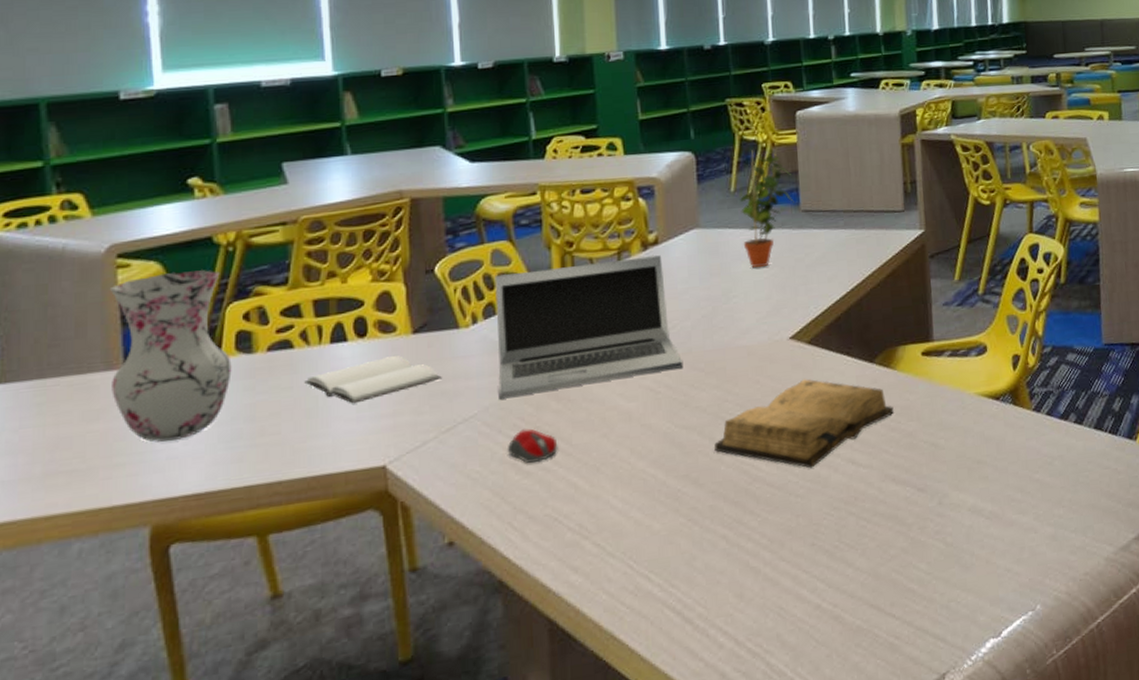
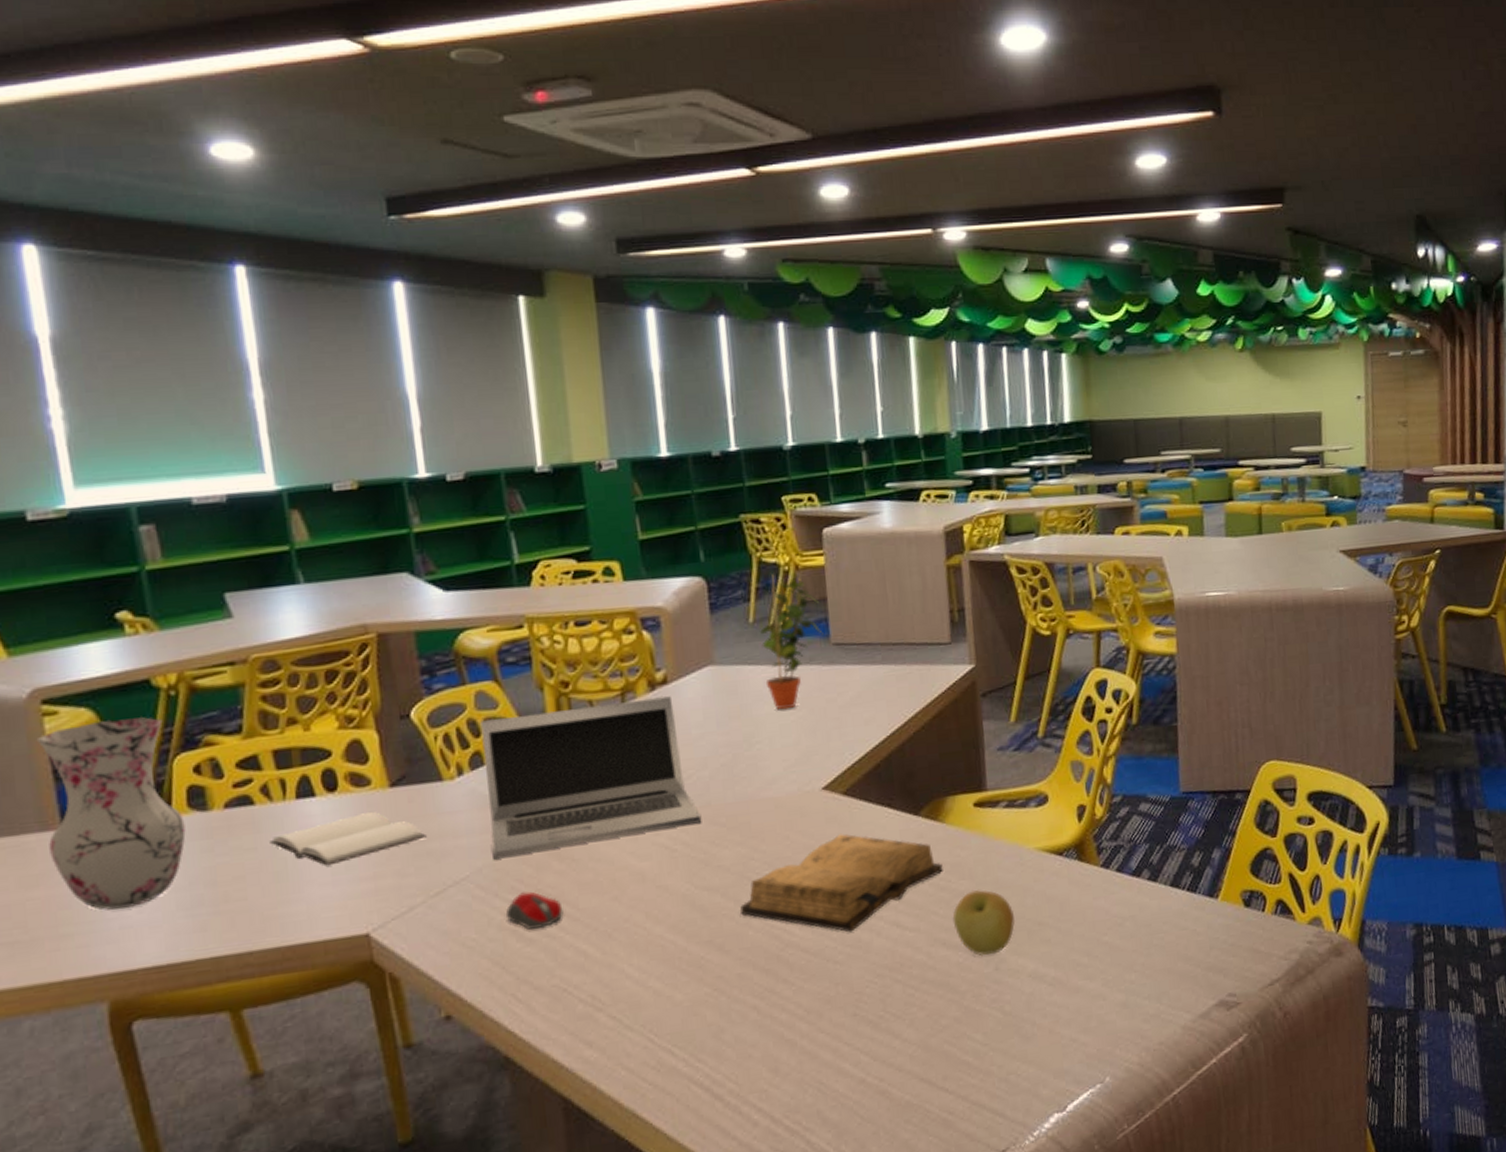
apple: none [901,430,957,492] -> present [952,889,1016,957]

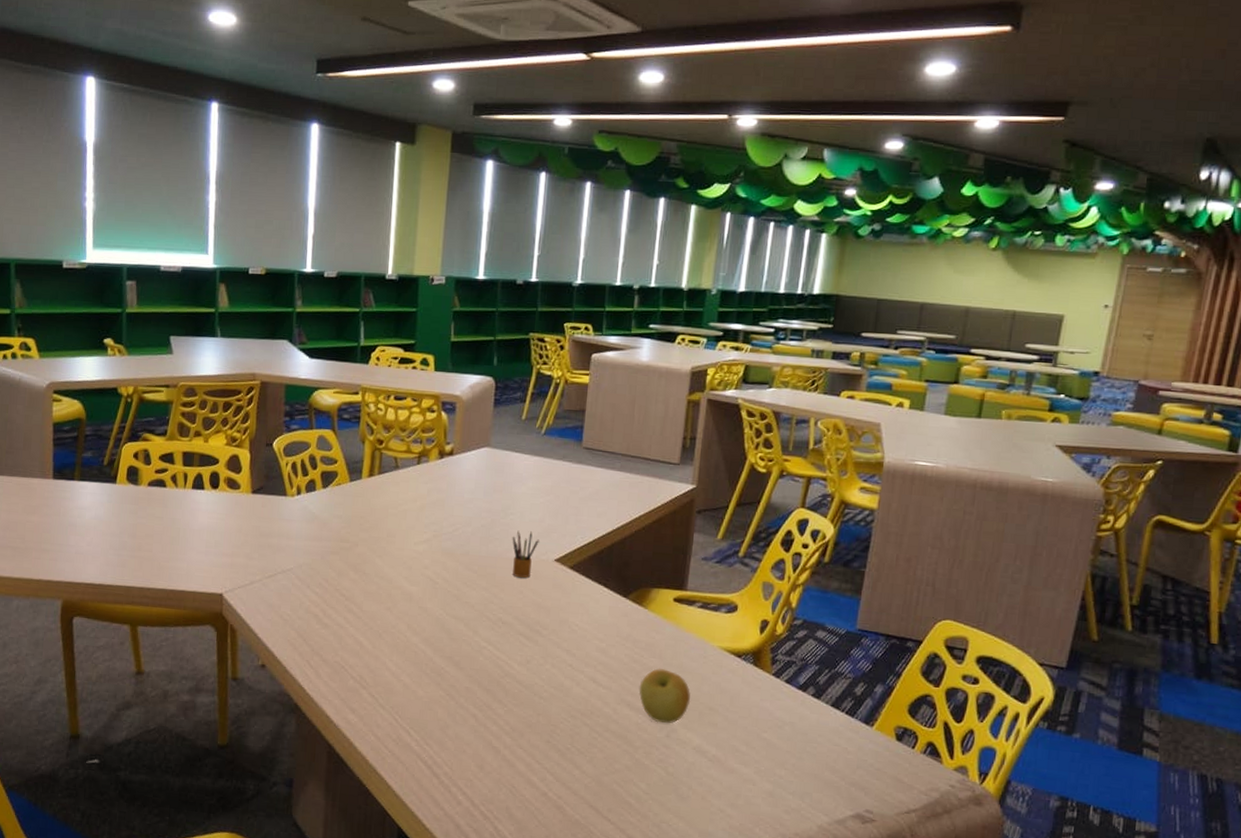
vase: present [36,717,186,910] -> none [44,411,123,541]
book: present [269,811,427,866] -> none [171,507,270,540]
laptop: present [480,696,702,860] -> none [310,458,460,567]
computer mouse: present [506,891,564,930] -> none [313,589,351,619]
diary: present [739,834,943,932] -> none [475,599,639,677]
potted plant: present [759,571,824,710] -> none [526,384,580,493]
pencil box: none [763,759,799,820] -> present [512,530,539,578]

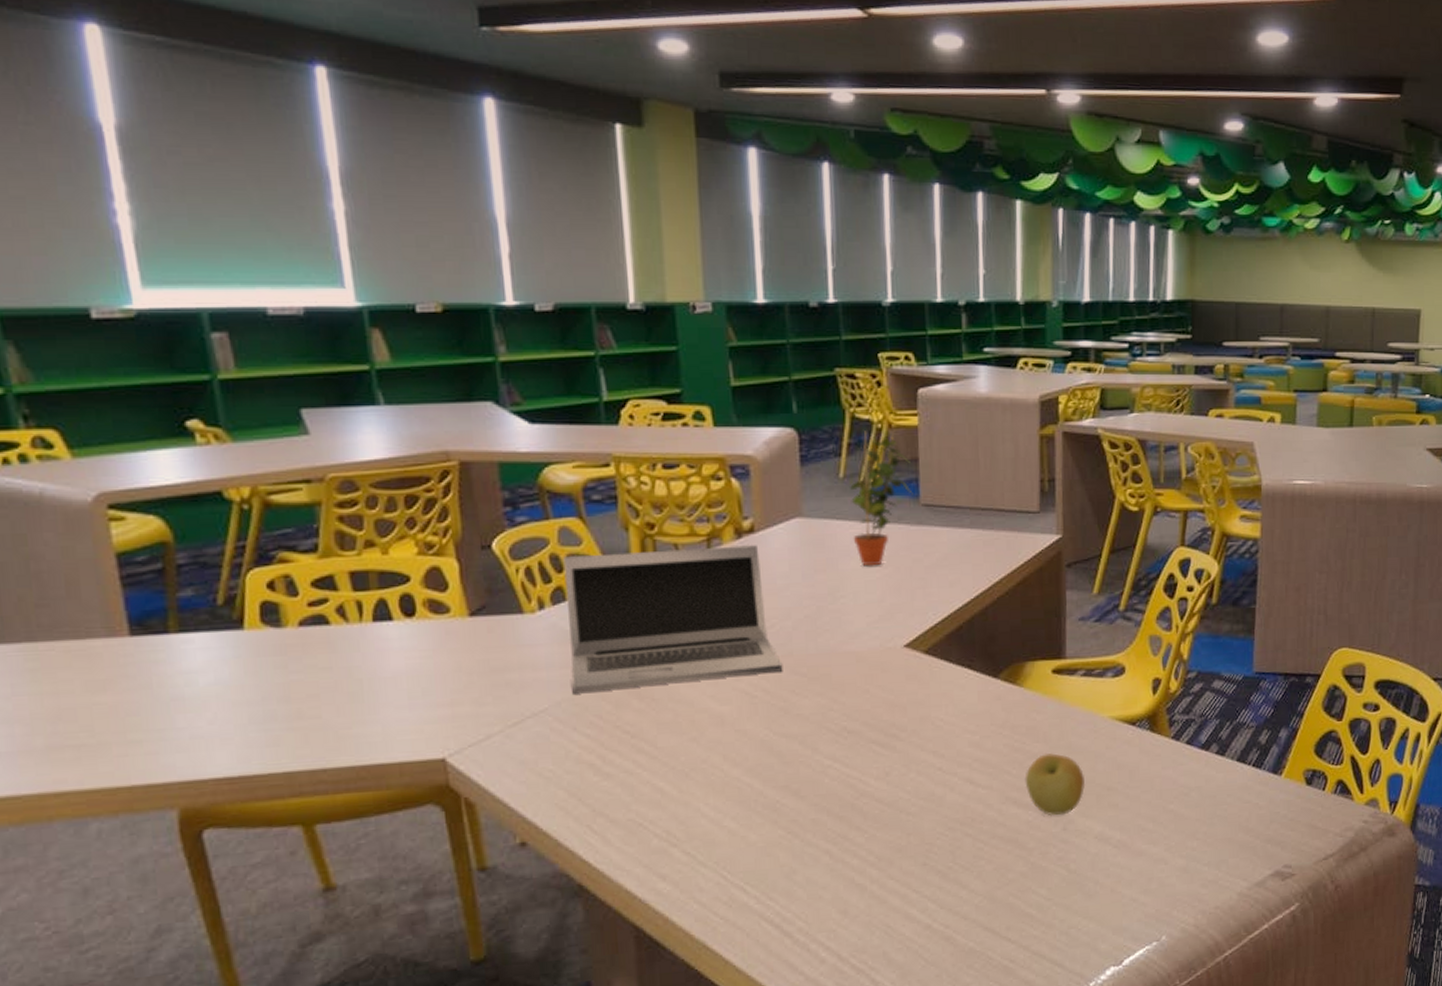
laptop: none [310,458,460,567] -> present [563,545,783,694]
pencil box: present [512,530,539,578] -> none [846,615,882,674]
potted plant: none [526,384,580,493] -> present [848,430,913,567]

